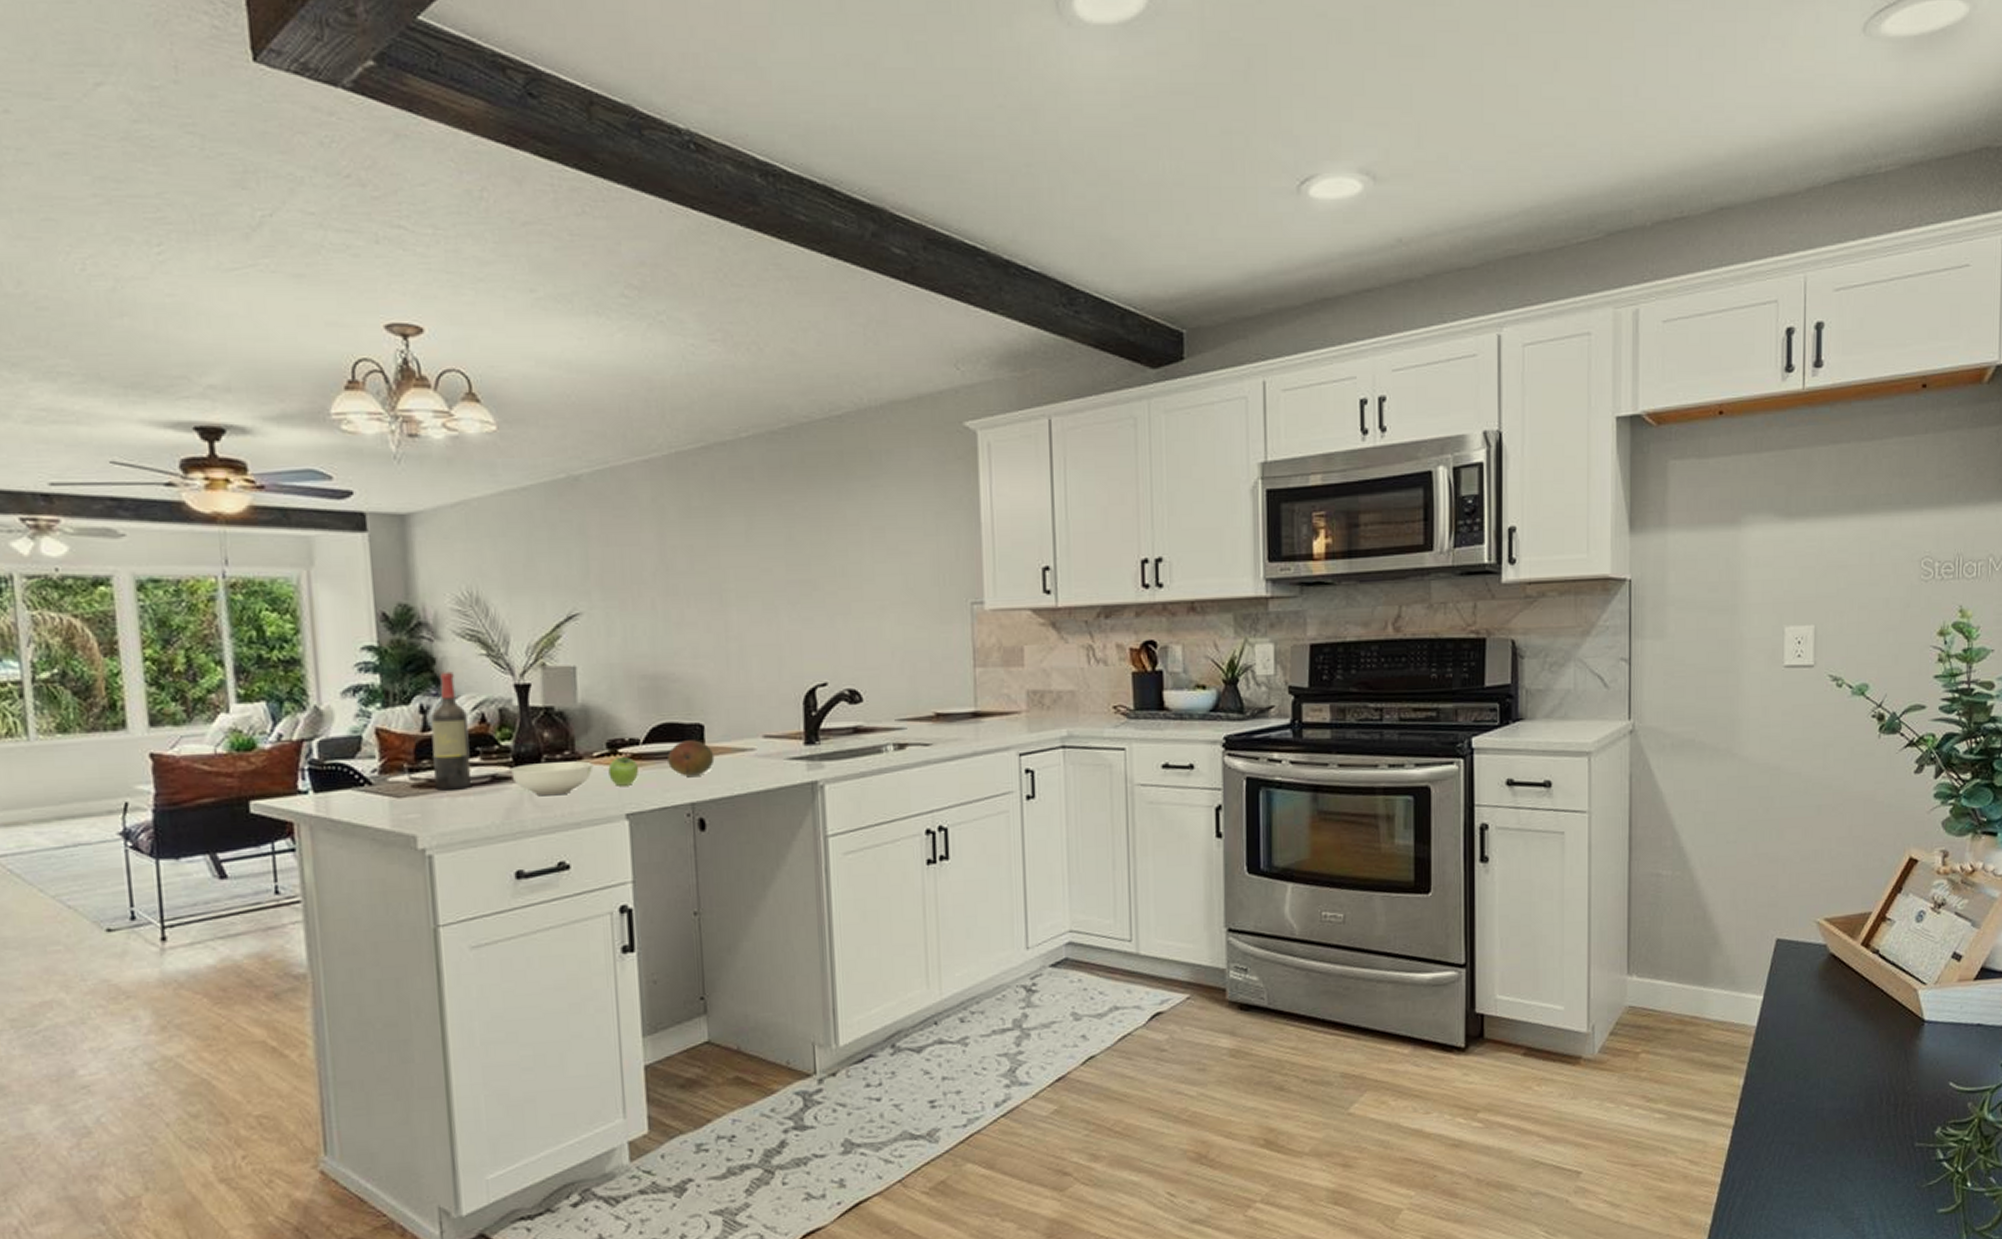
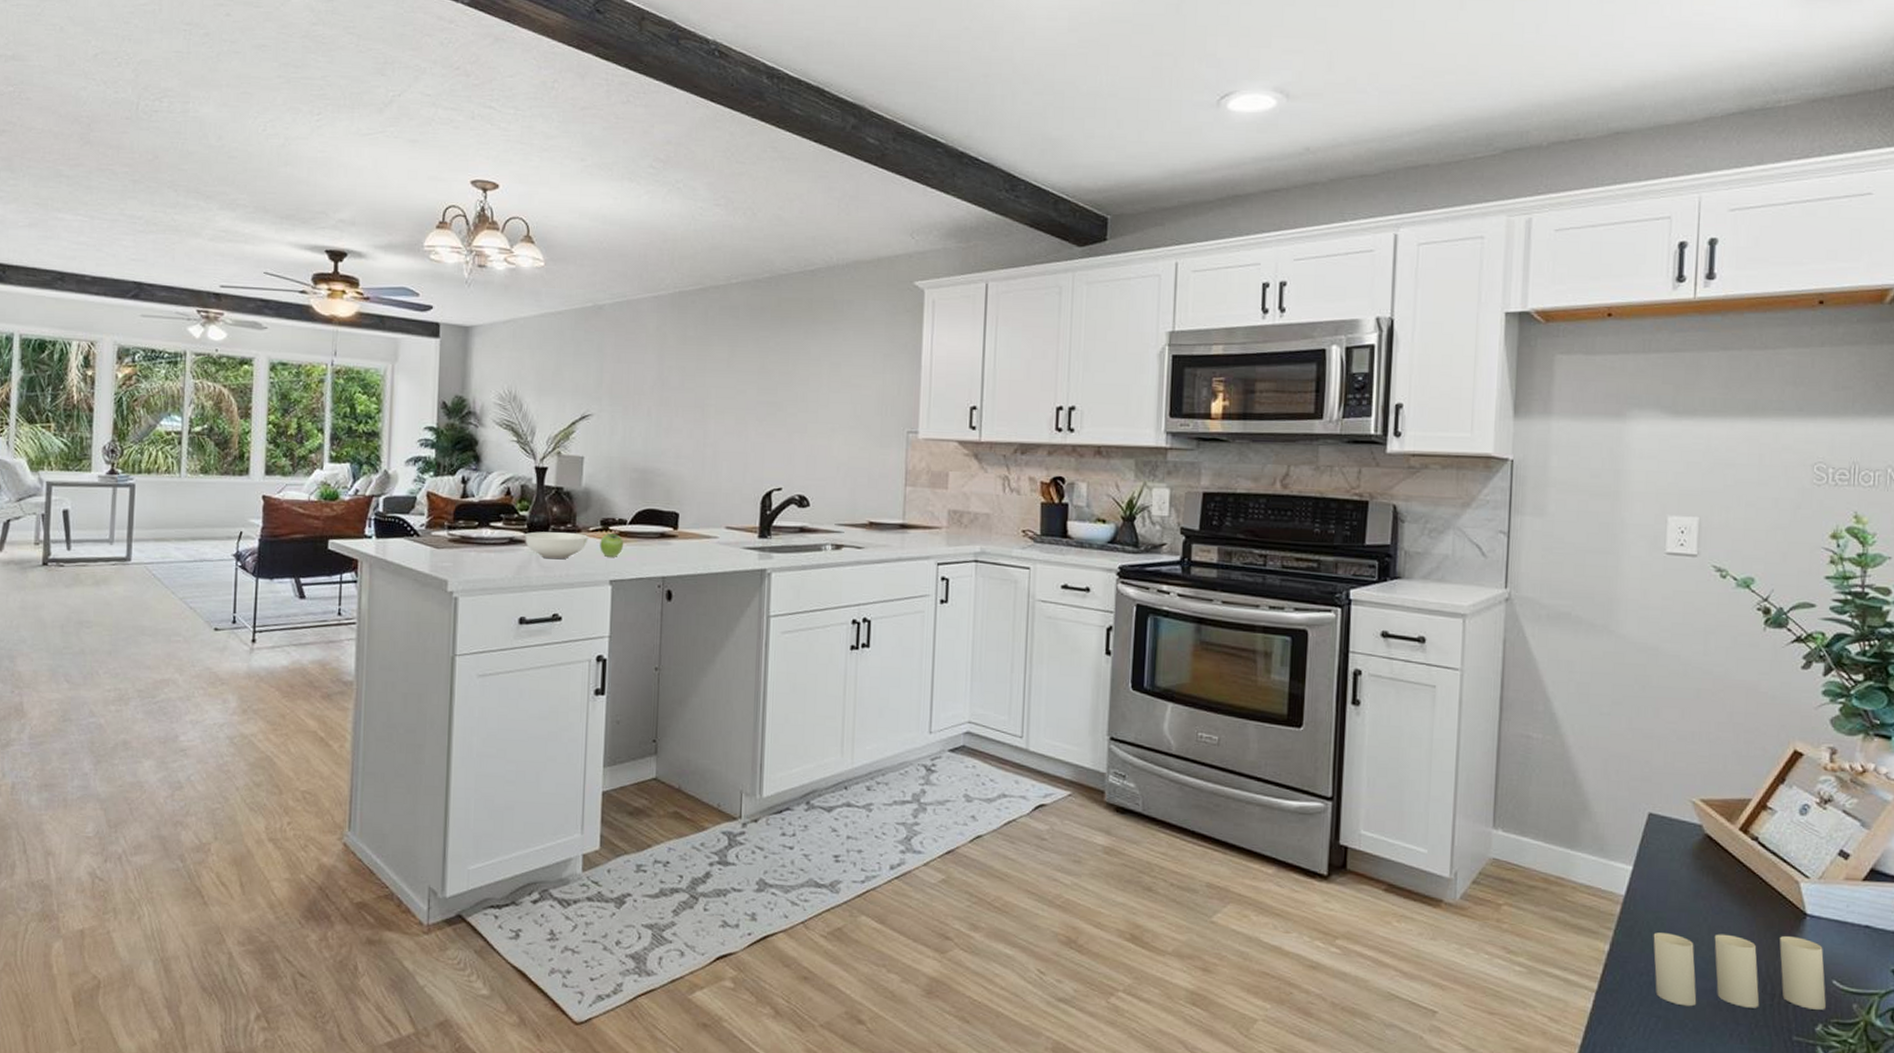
wine bottle: present [430,671,472,792] -> none [465,452,497,548]
fruit: present [667,740,715,776] -> none [647,524,685,555]
toilet paper roll: none [1784,1044,1945,1129] -> present [1653,932,1827,1010]

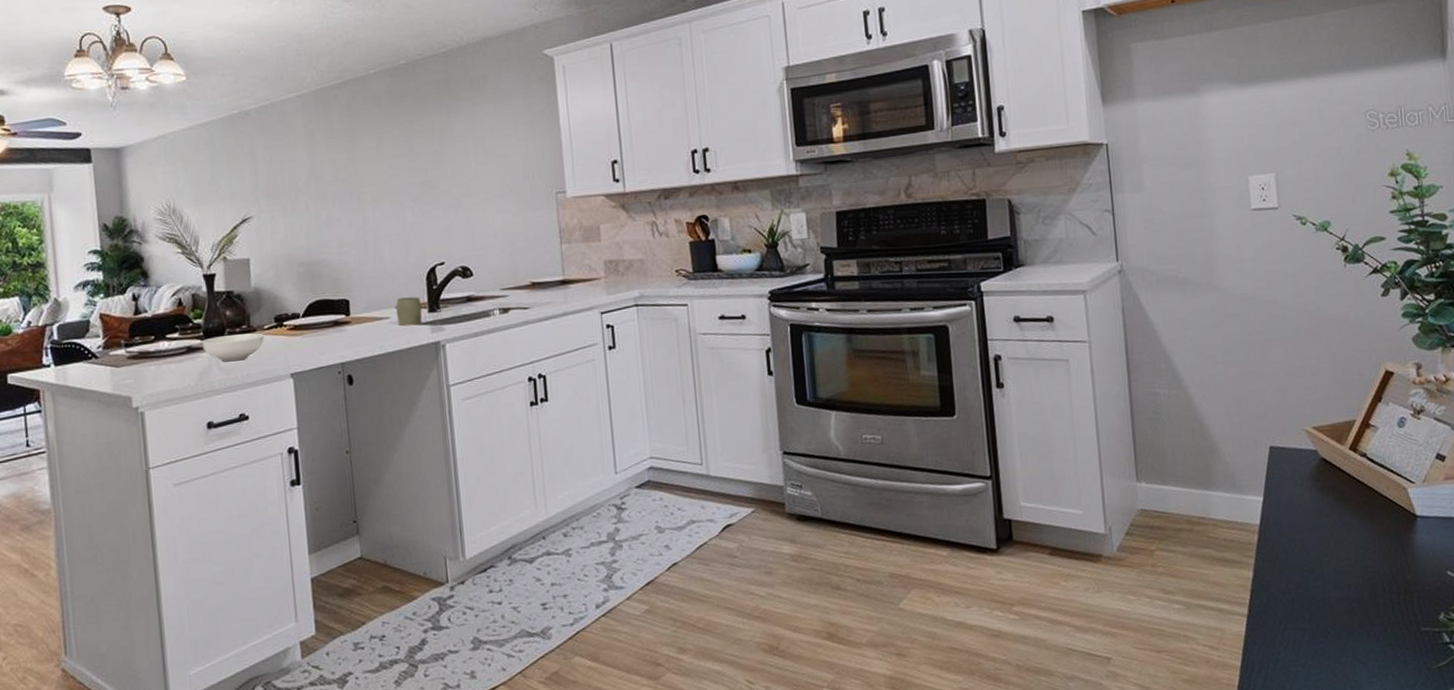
fruit: present [600,532,624,557] -> none [276,327,300,352]
mug: none [725,519,753,549] -> present [395,296,423,326]
toilet paper roll: present [1653,932,1827,1010] -> none [1289,537,1446,617]

